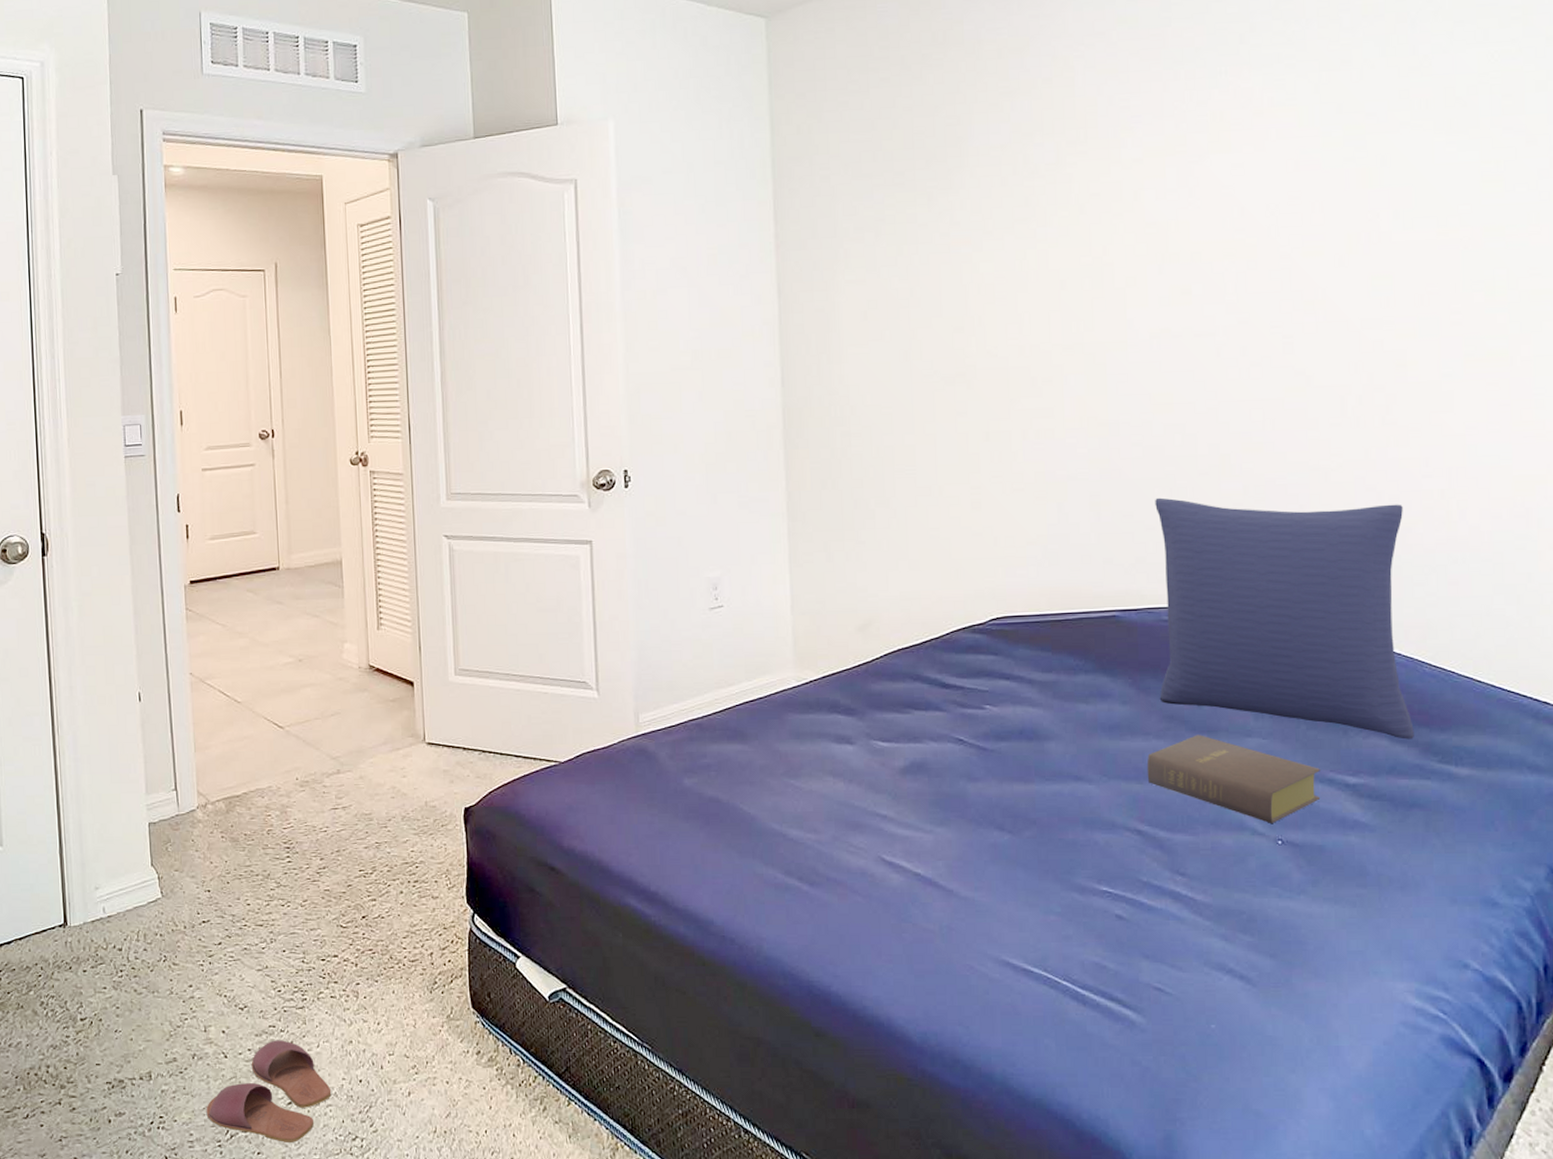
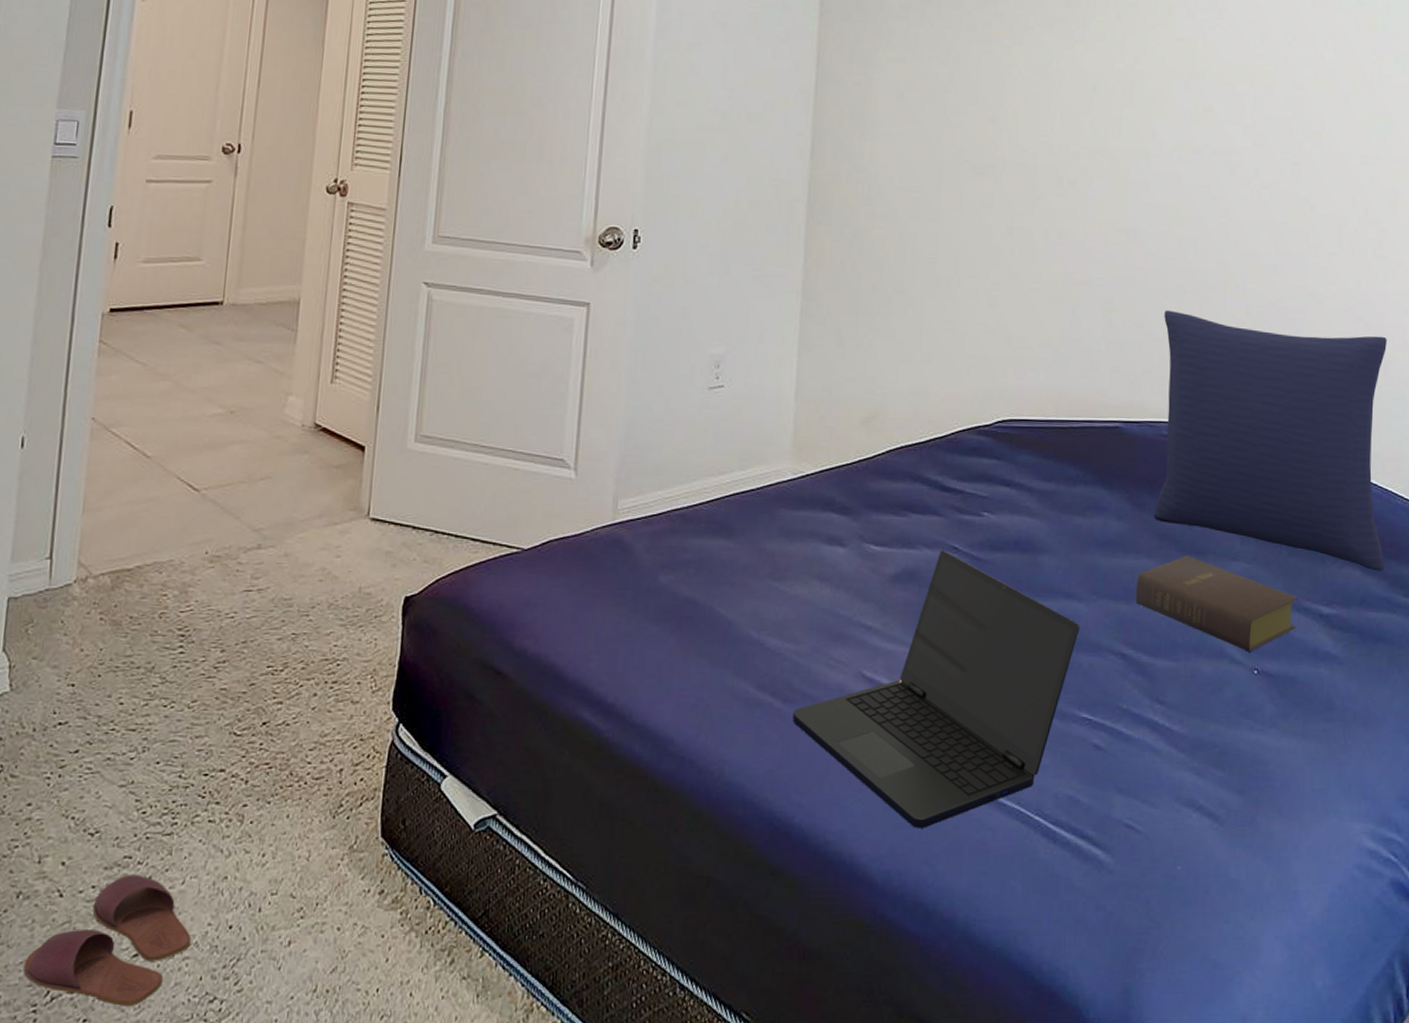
laptop: none [820,743,1093,994] -> present [793,550,1080,828]

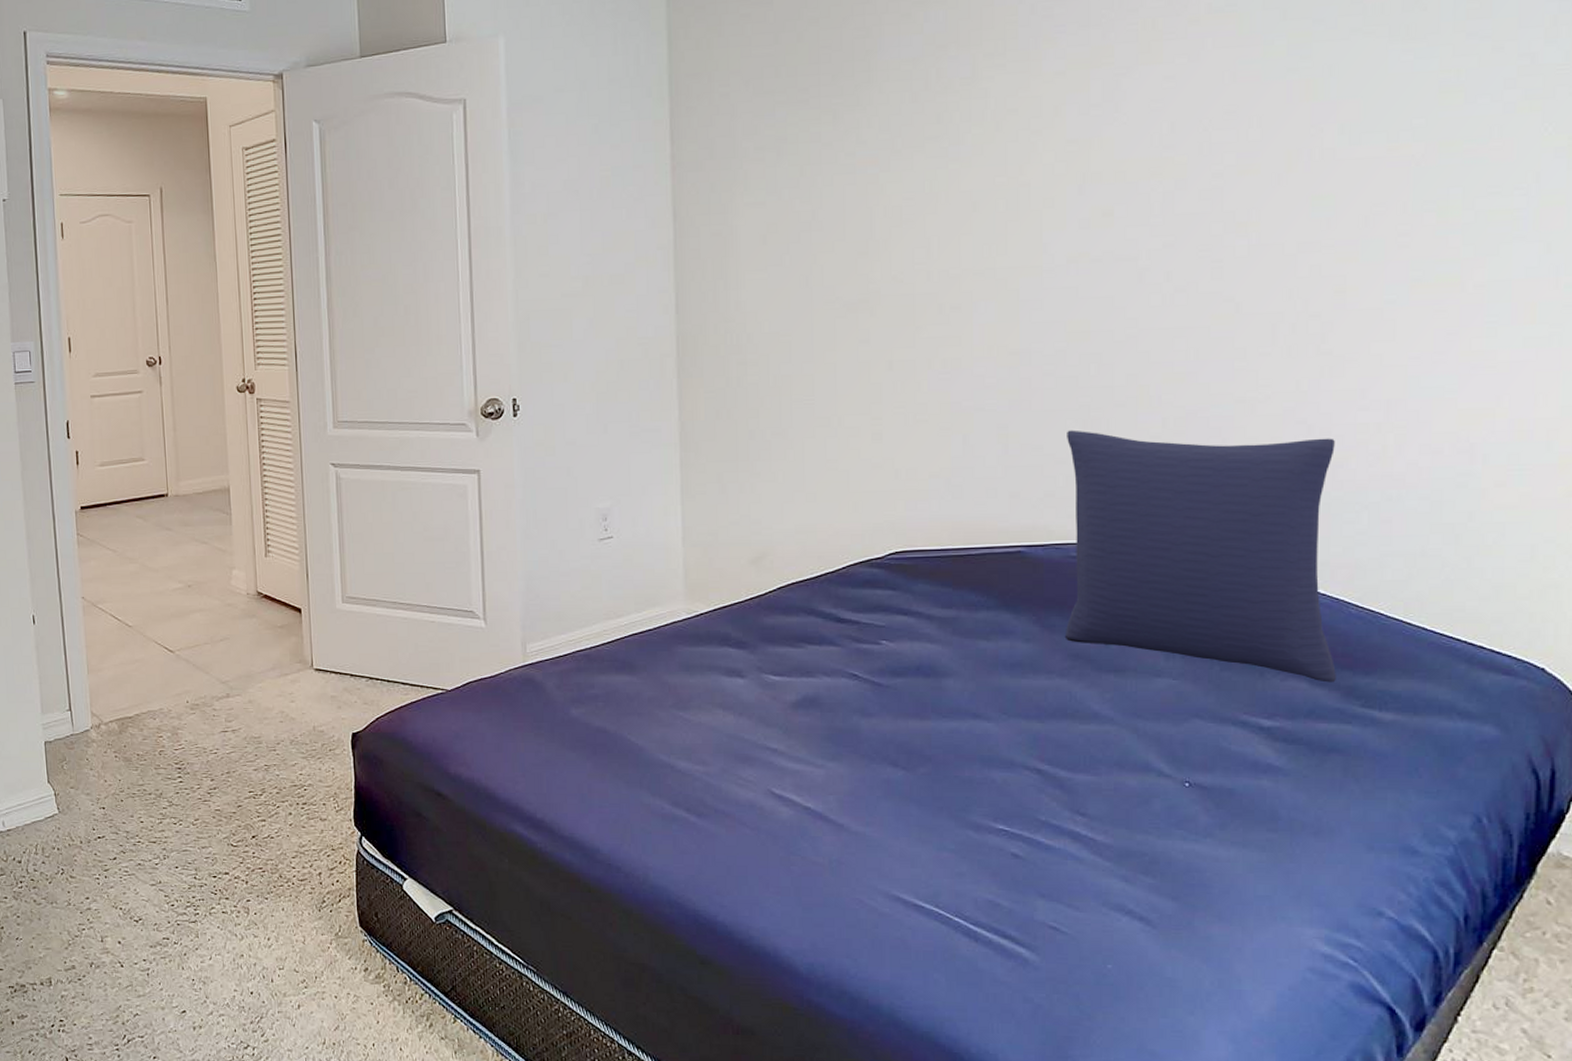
slippers: present [23,874,192,1006] -> none [104,951,224,1049]
laptop: present [793,550,1080,828] -> none [708,678,990,927]
bible: present [1135,555,1298,652] -> none [1049,674,1233,765]

